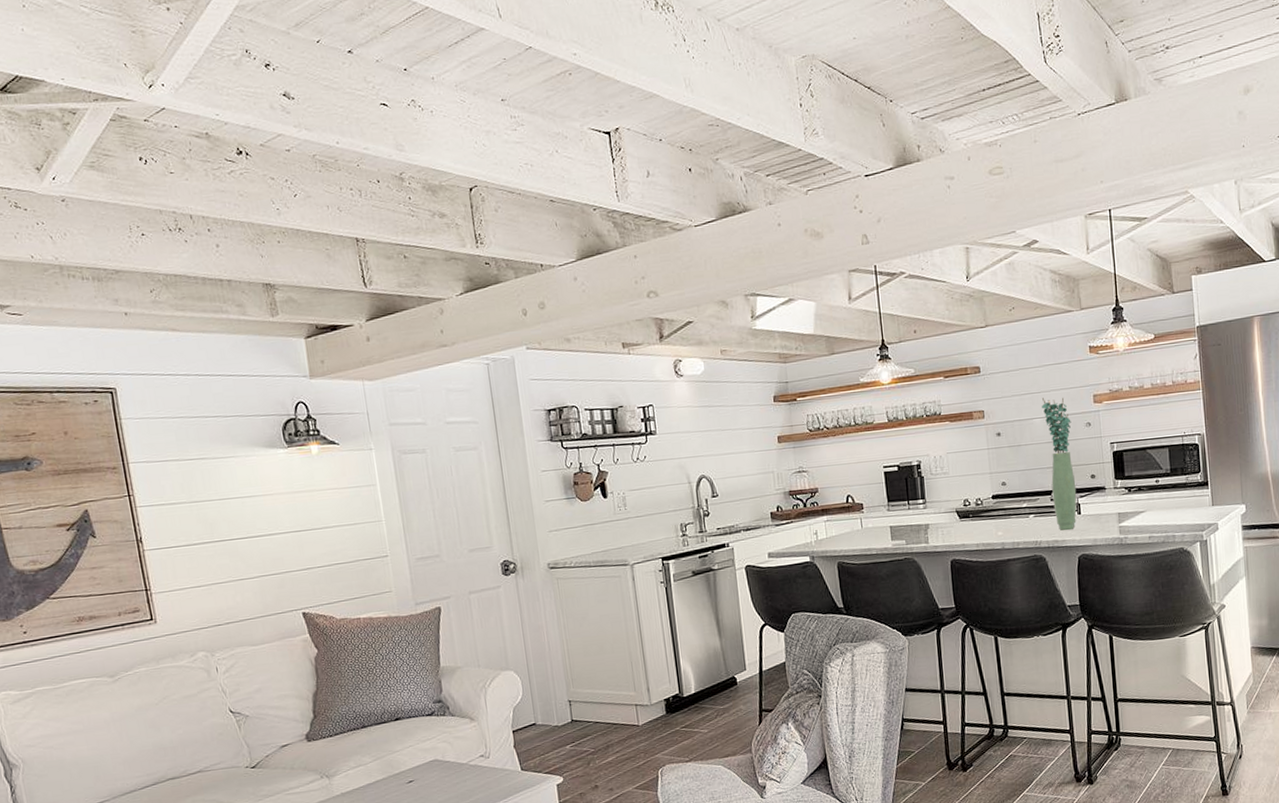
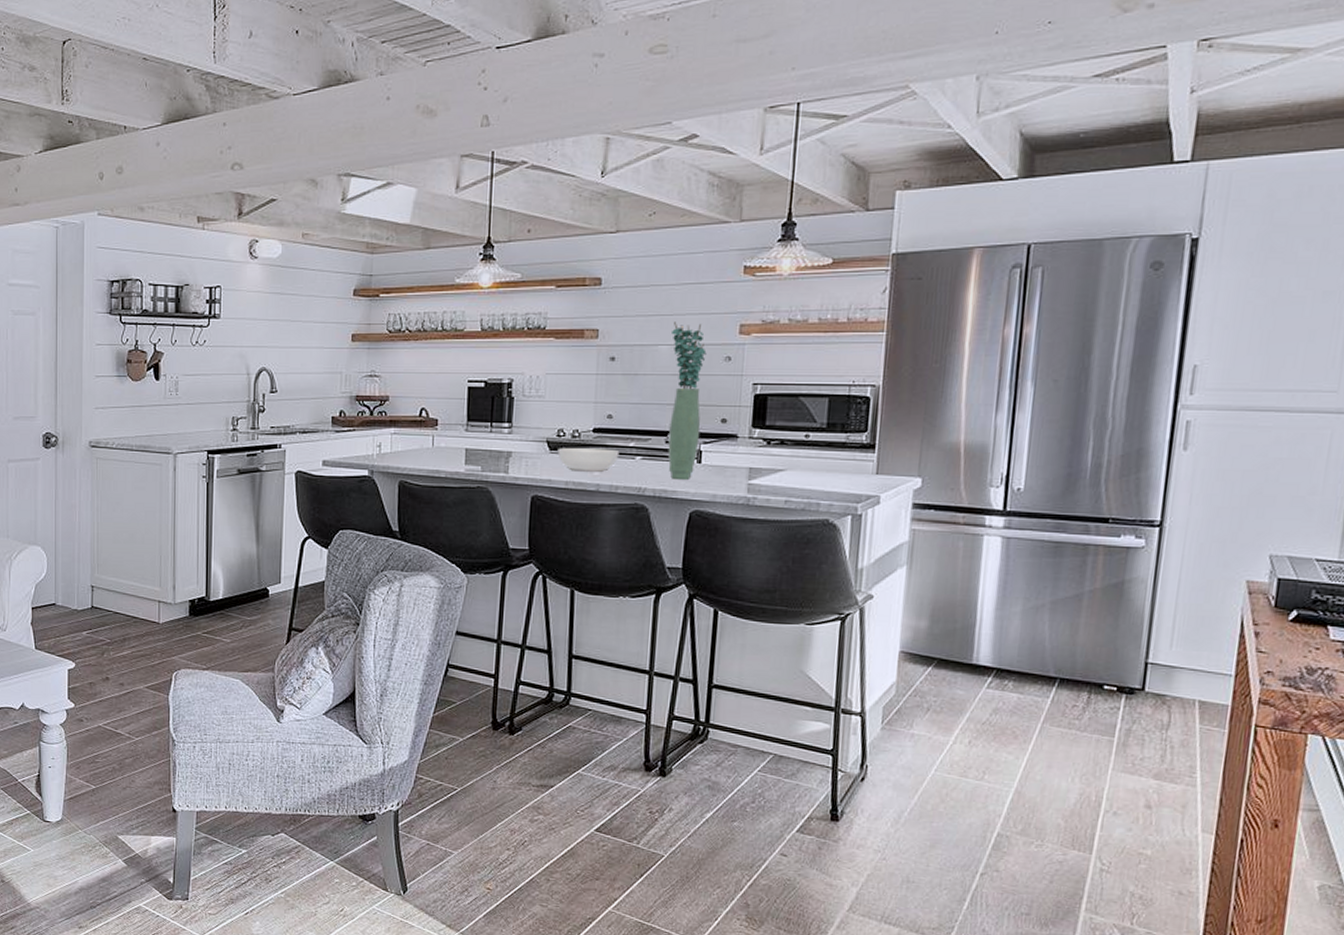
bowl: none [966,511,1016,535] -> present [557,448,620,473]

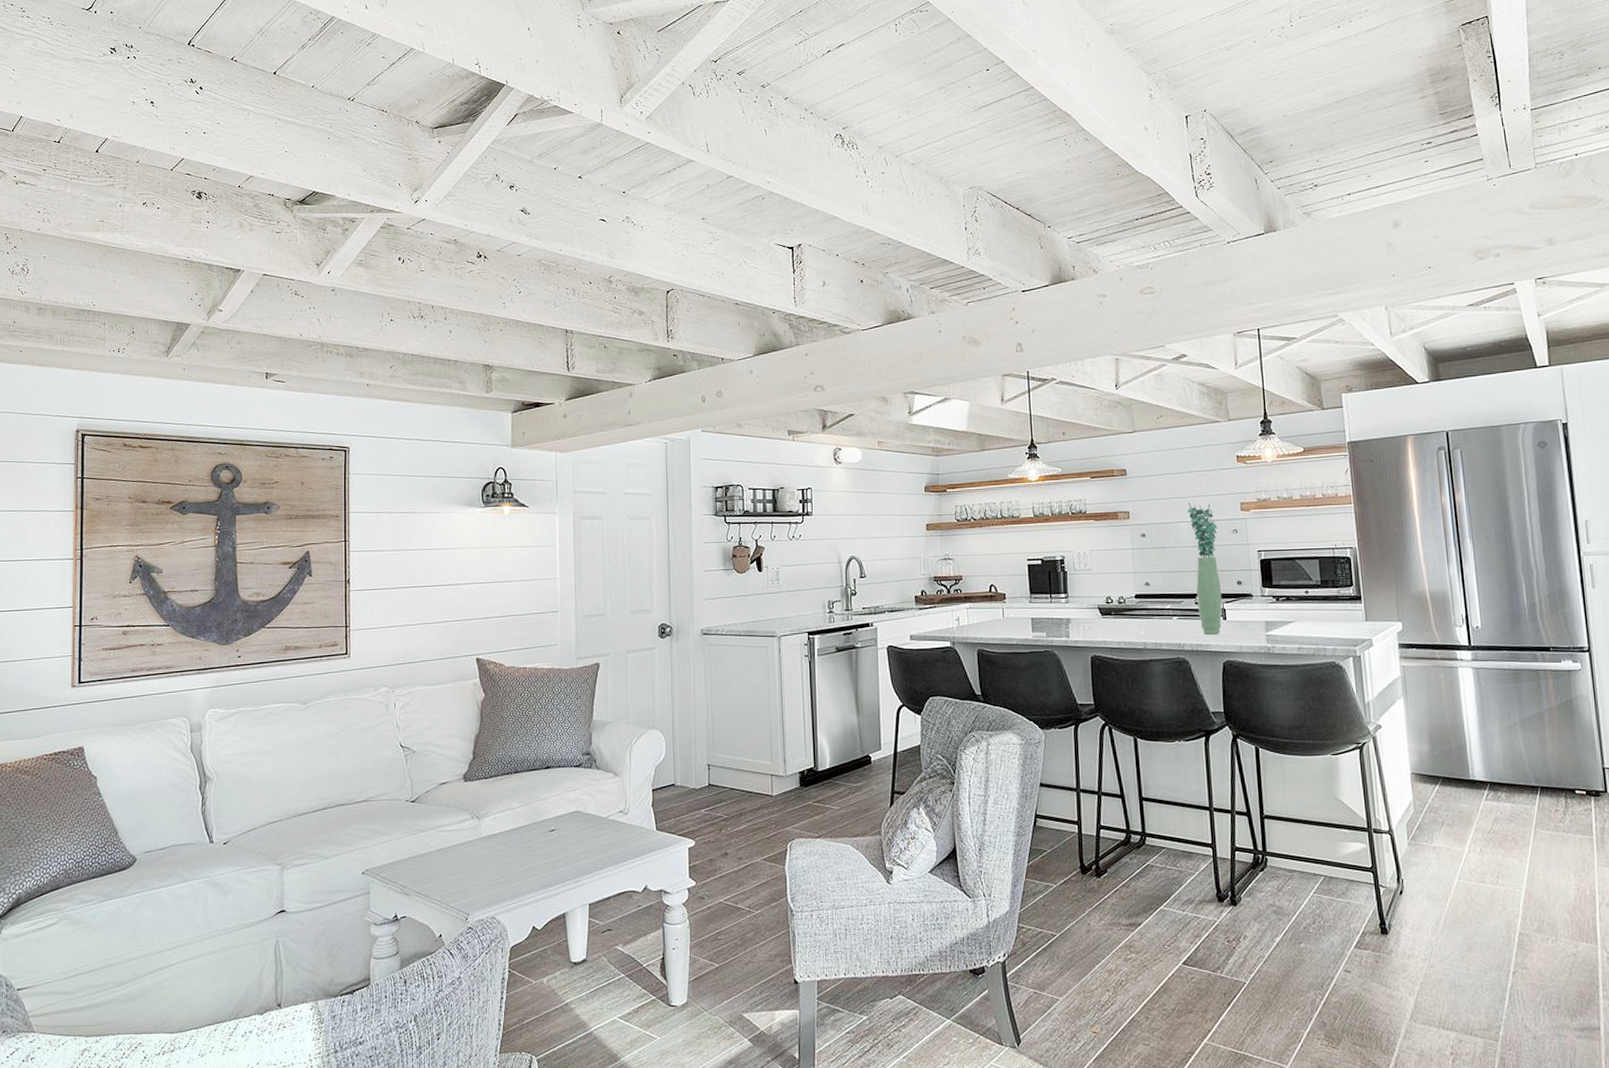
bowl: present [557,448,620,473] -> none [1108,611,1159,634]

